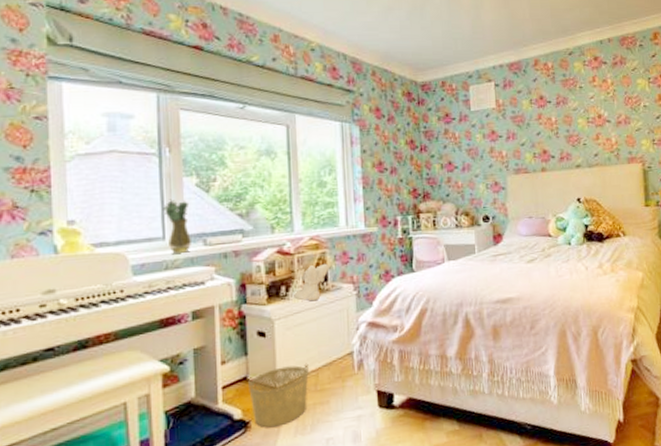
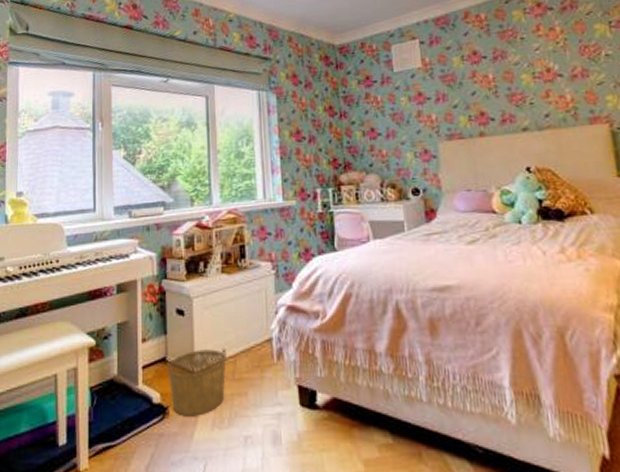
vase: present [163,199,191,254] -> none [95,171,118,225]
toy rabbit: present [294,263,329,302] -> none [212,239,247,280]

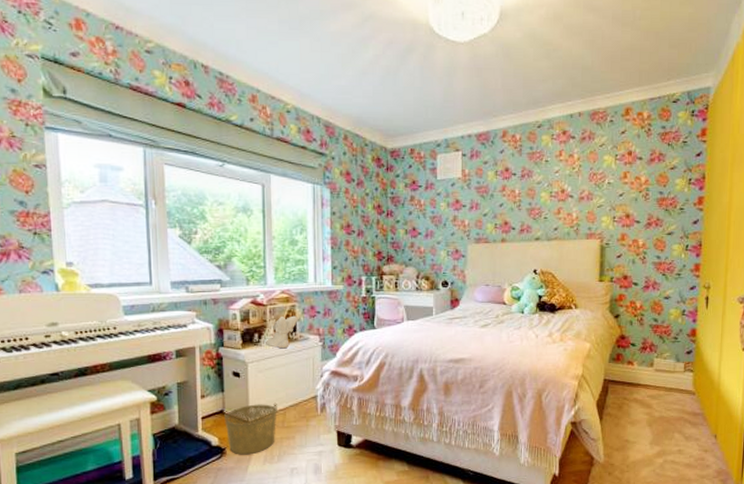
toy rabbit: none [212,239,247,280] -> present [266,315,298,349]

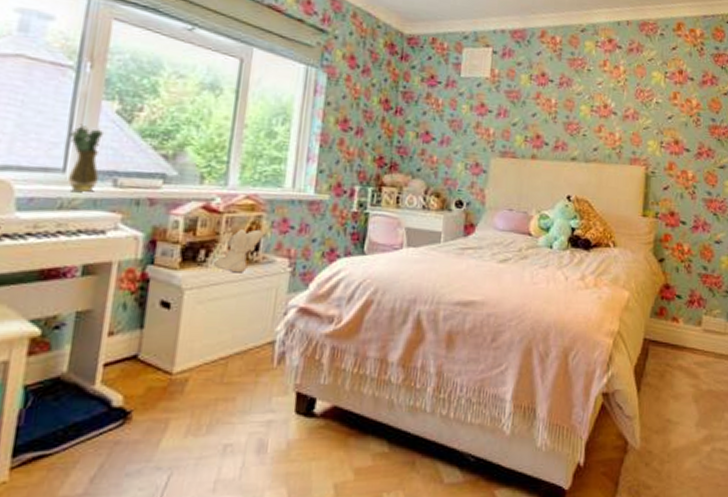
vase: none [150,248,175,298] -> present [68,124,103,192]
basket: present [224,403,277,455] -> none [136,347,218,422]

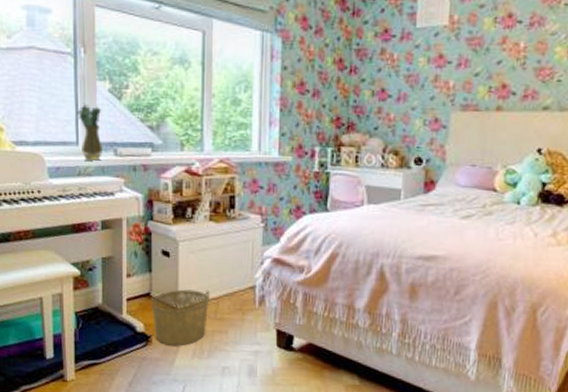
basket: none [136,347,218,422] -> present [151,289,210,346]
toy rabbit: present [214,229,264,273] -> none [200,189,238,228]

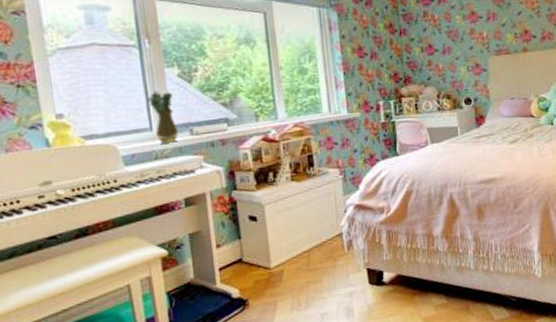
basket: present [151,289,210,346] -> none [243,245,301,305]

